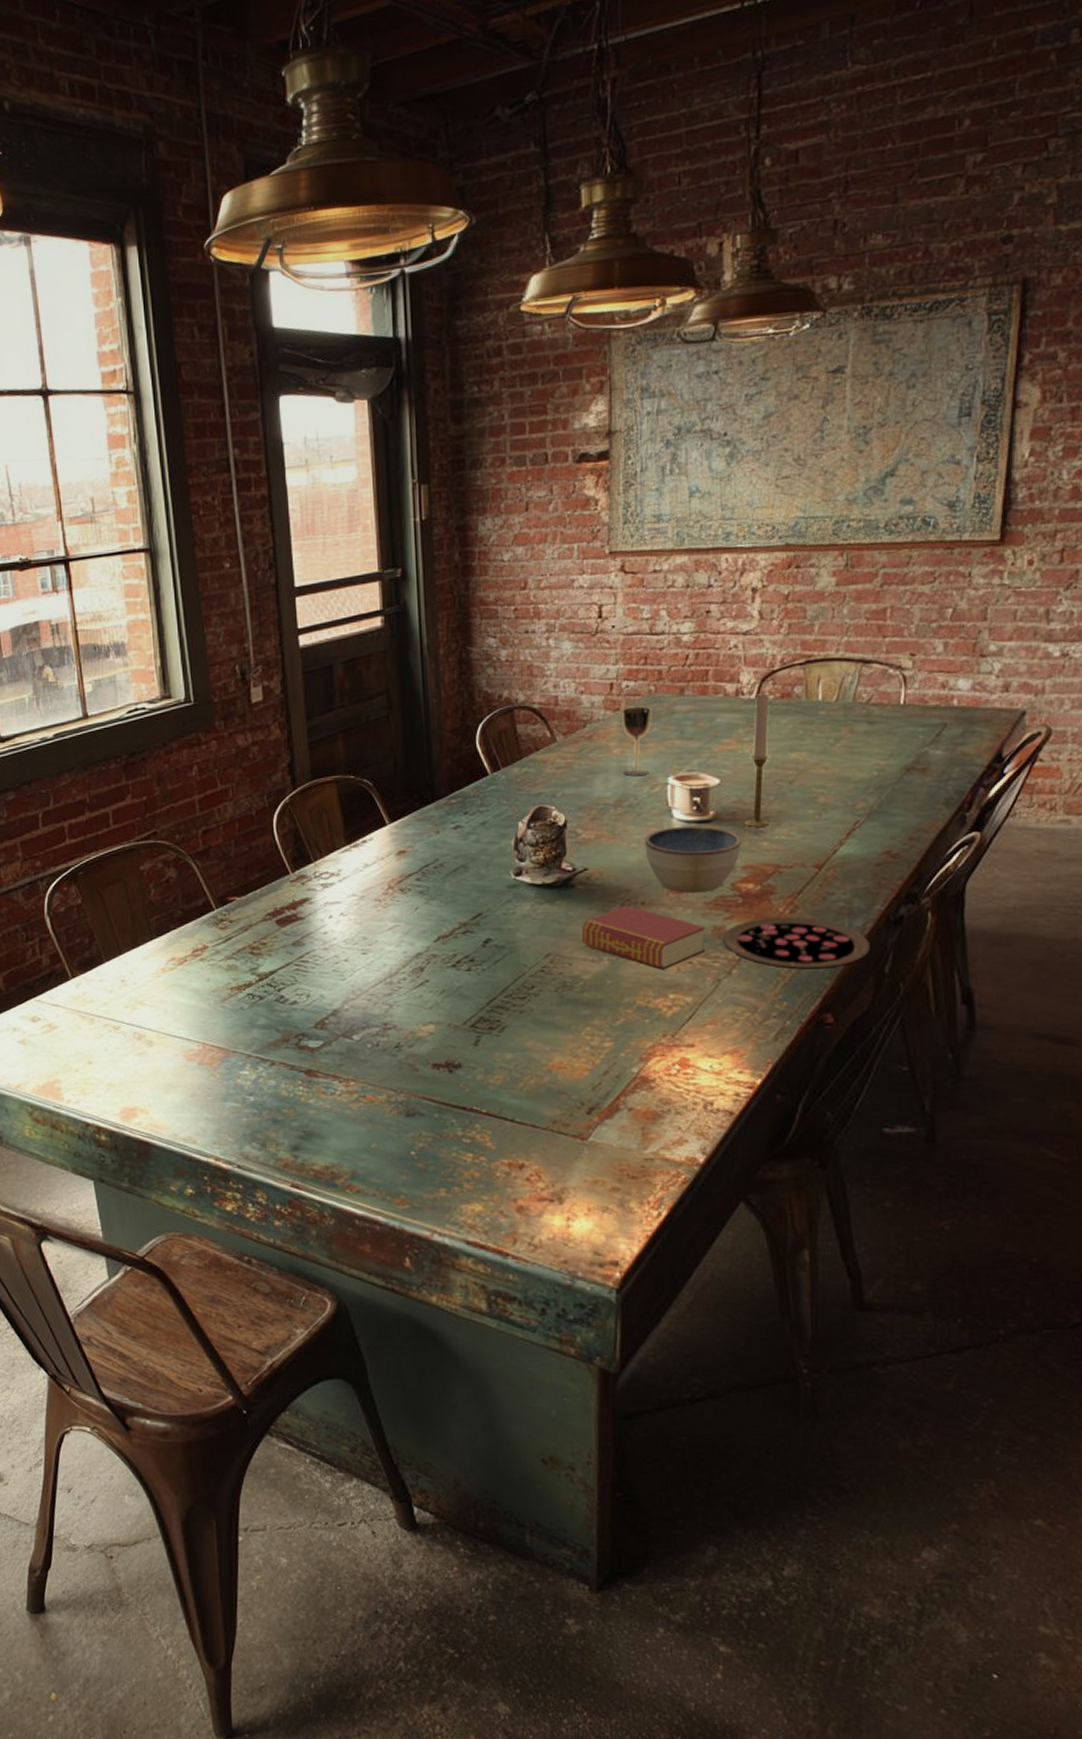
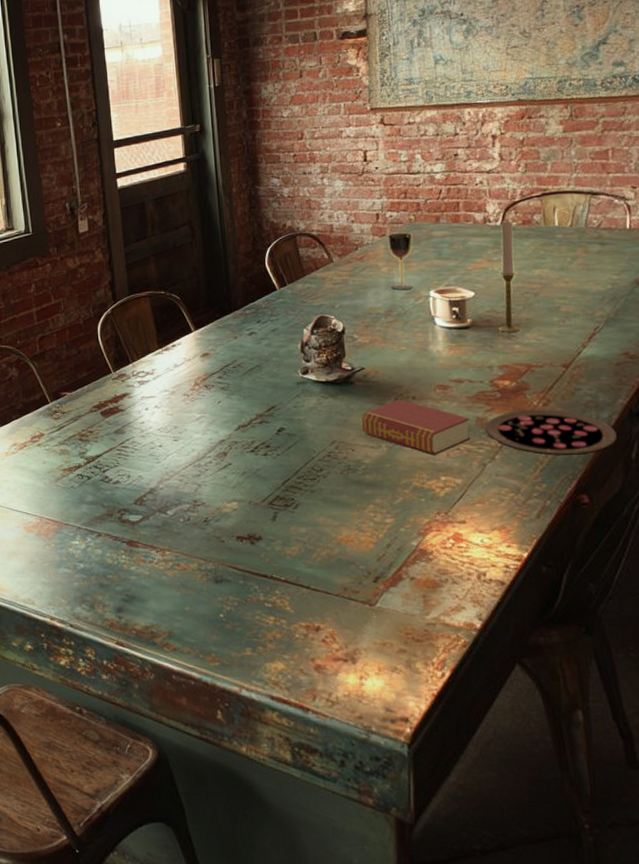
bowl: present [645,825,742,893] -> none [412,331,497,389]

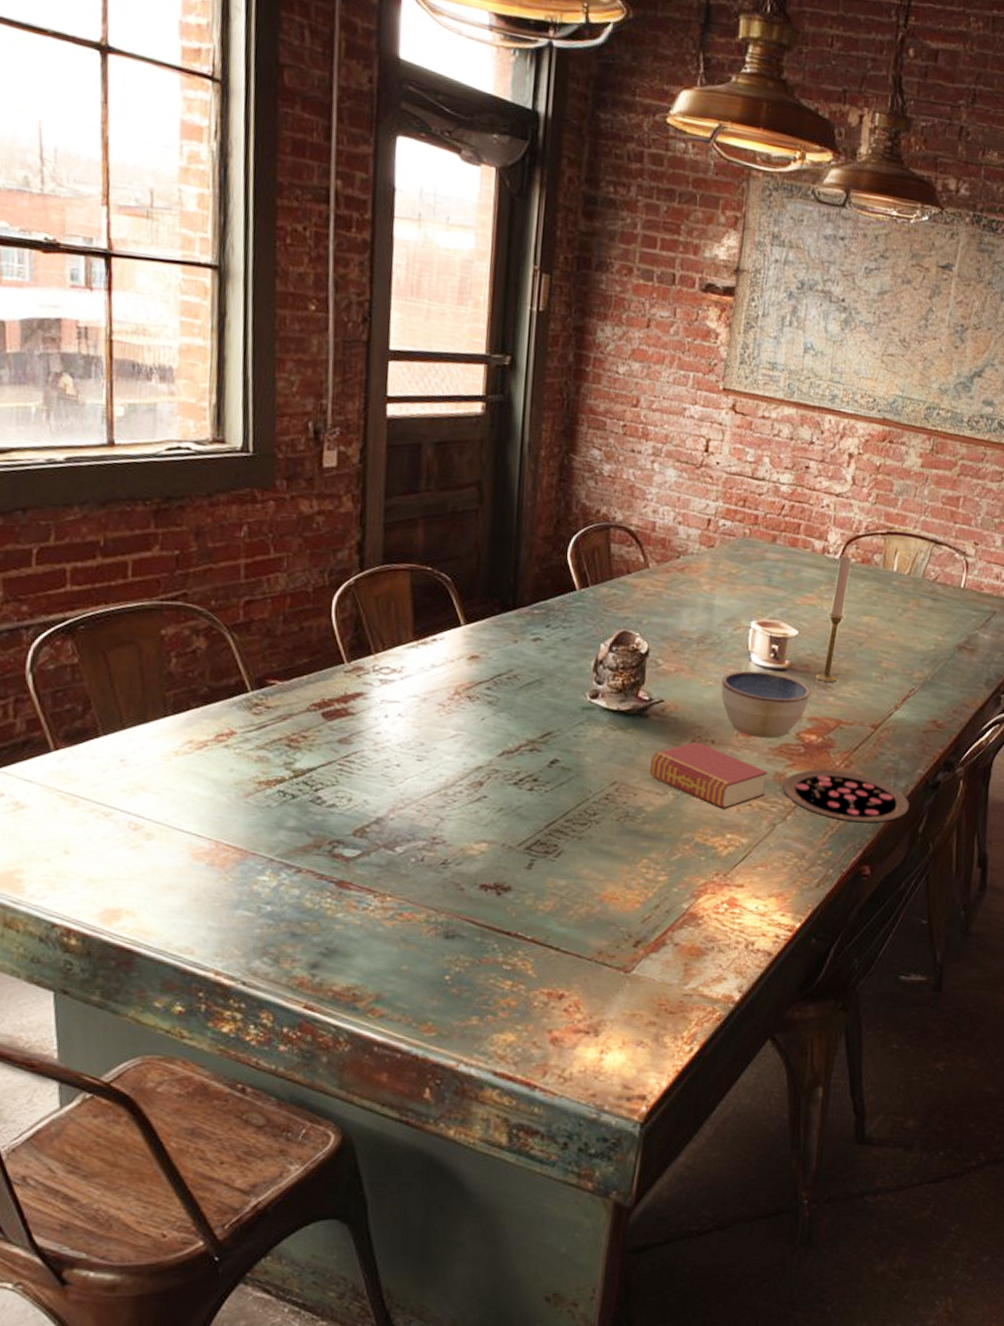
wineglass: present [389,232,414,290] -> none [709,546,743,616]
bowl: none [412,331,497,389] -> present [721,670,811,739]

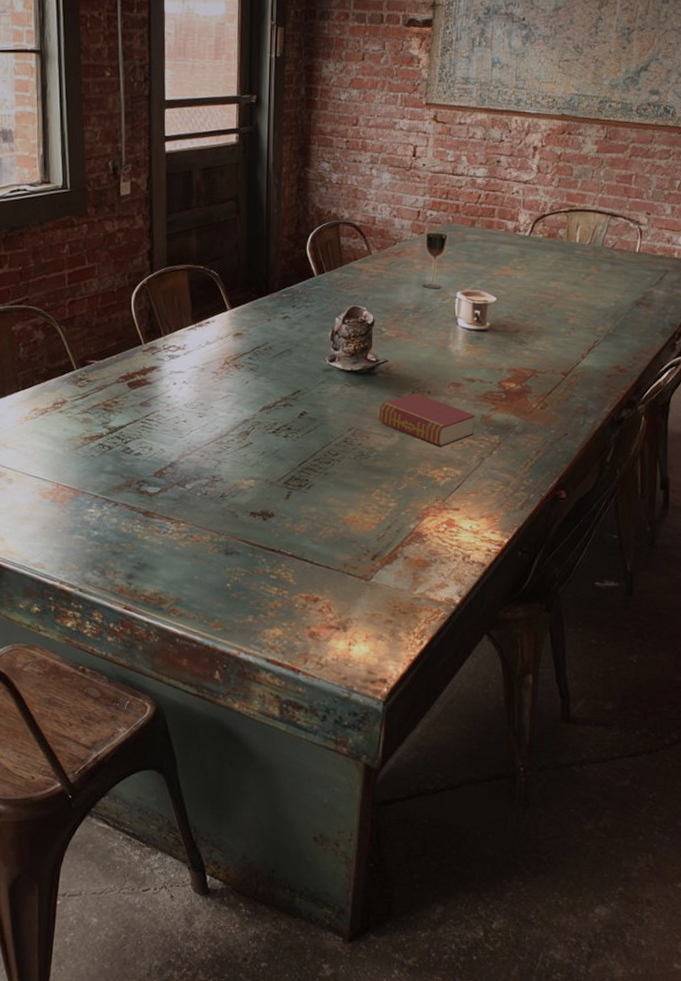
wineglass: none [709,546,743,616] -> present [422,232,447,289]
bowl: present [721,670,811,739] -> none [434,332,509,388]
pizza: present [782,769,909,823] -> none [488,411,598,455]
candlestick: present [815,554,851,682] -> none [512,231,539,338]

